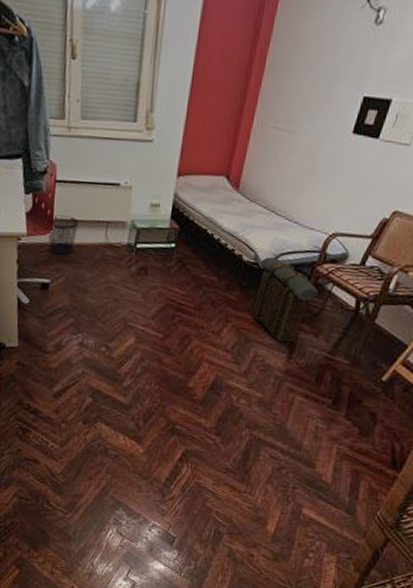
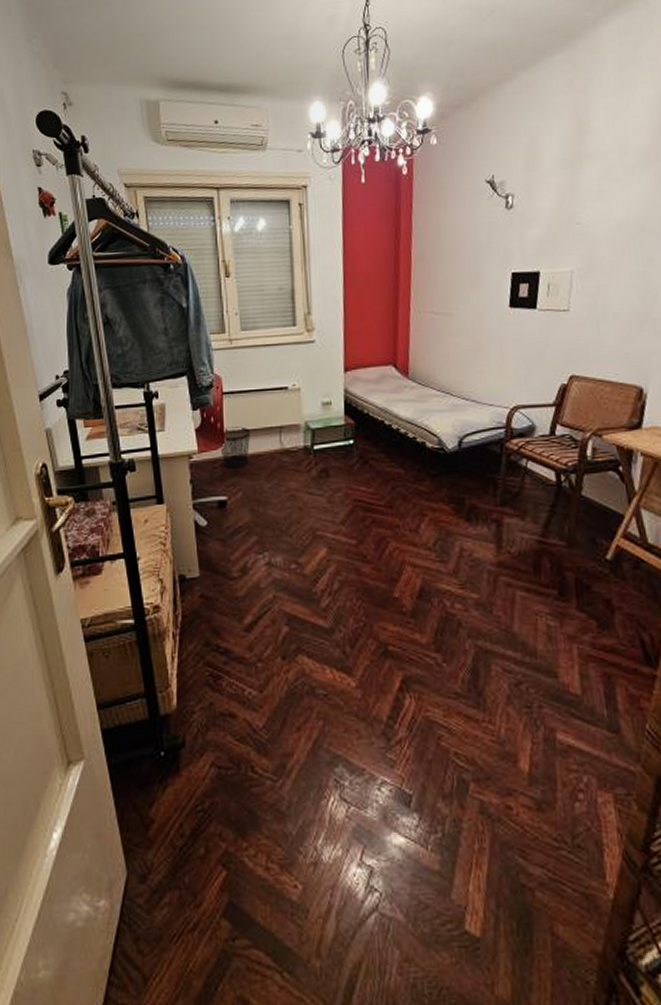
backpack: present [252,257,318,343] -> none [445,440,513,531]

